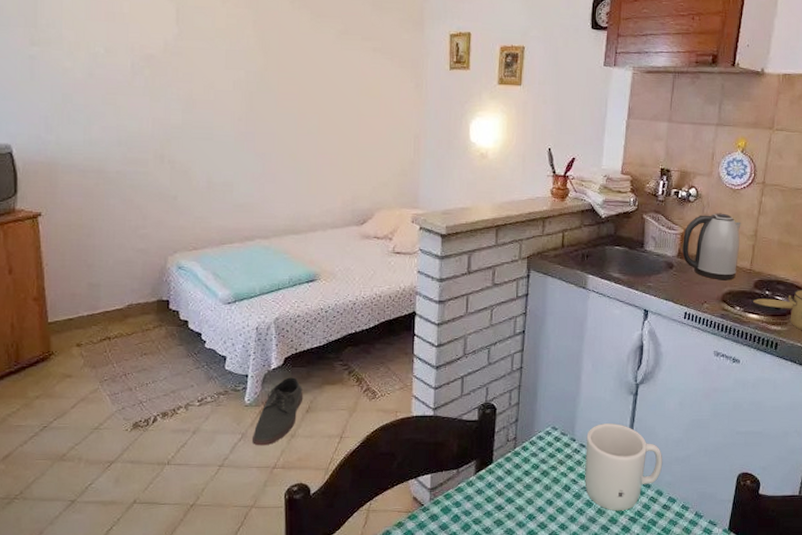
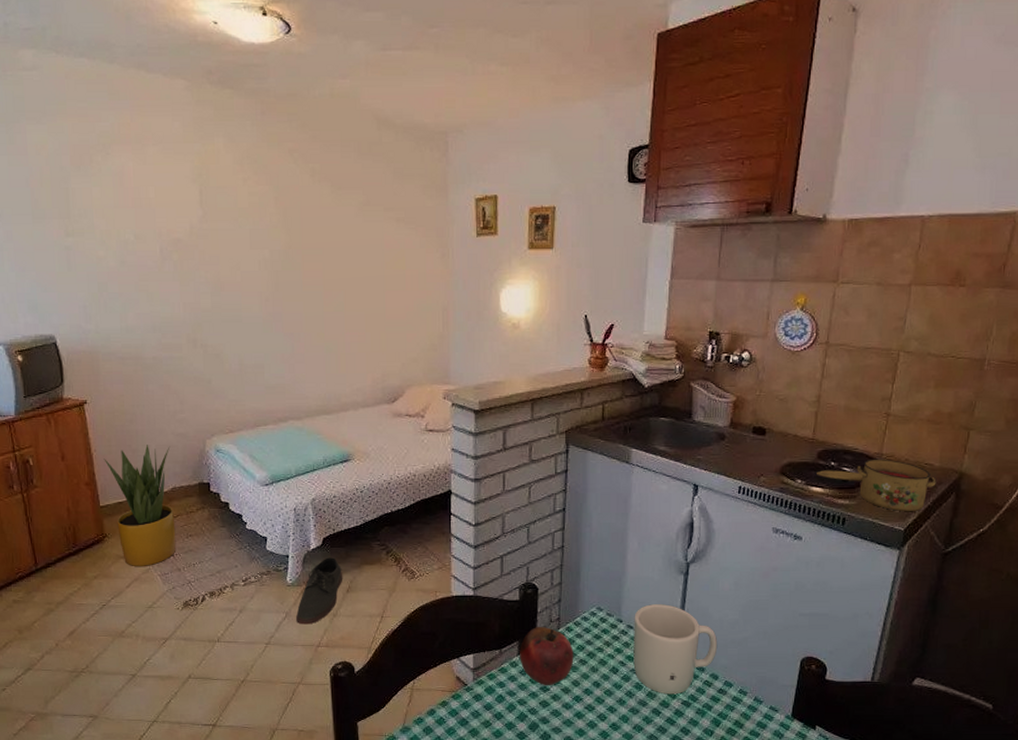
planter: none [56,260,130,386] -> present [104,445,177,566]
fruit: none [476,445,529,504] -> present [520,626,574,685]
kettle: present [682,213,741,281] -> none [735,378,802,451]

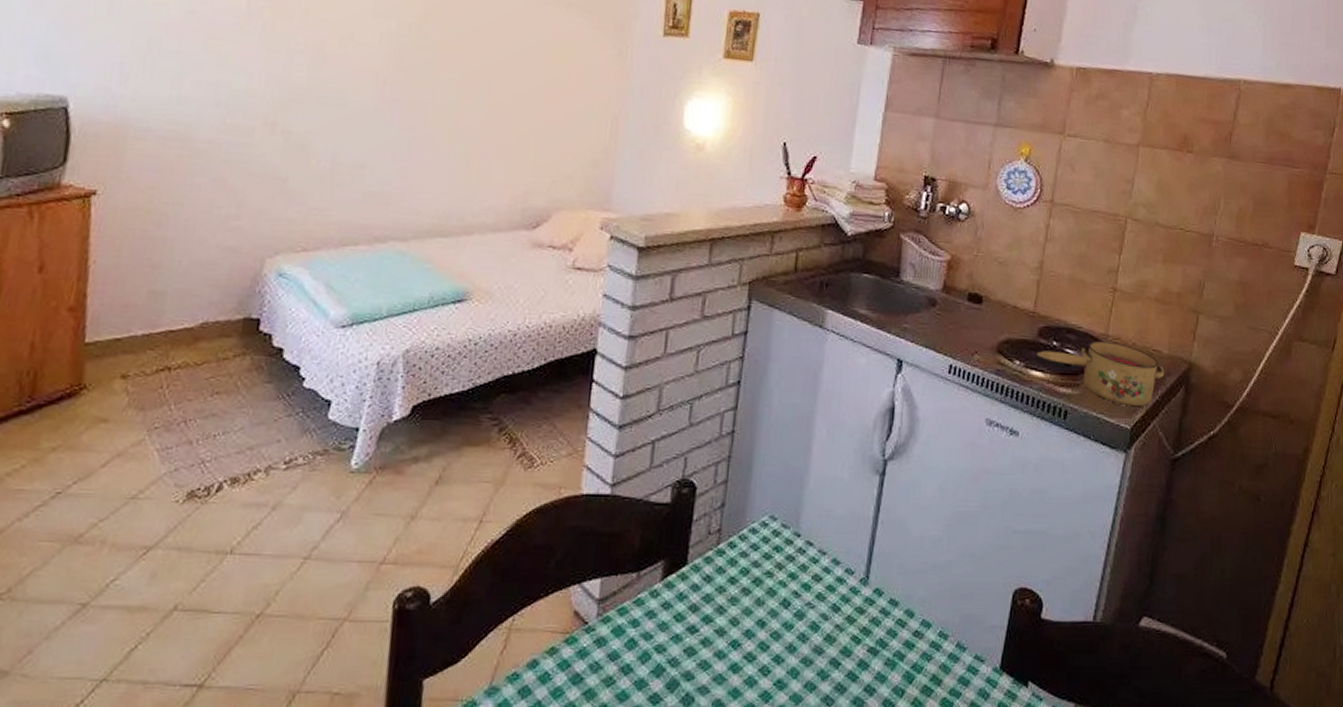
planter: present [104,445,177,566] -> none [104,259,211,436]
shoe: present [296,557,343,625] -> none [355,433,433,531]
fruit: present [520,626,574,685] -> none [663,539,736,624]
mug: present [633,604,718,695] -> none [810,513,916,638]

